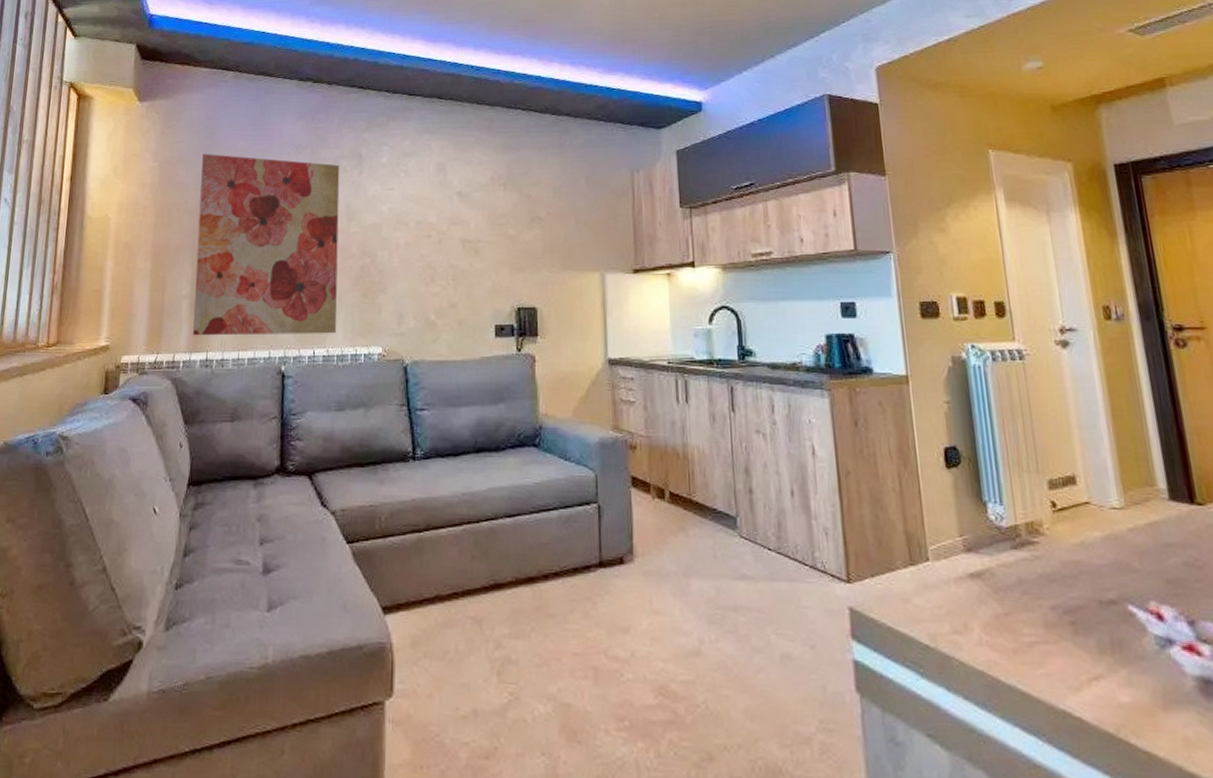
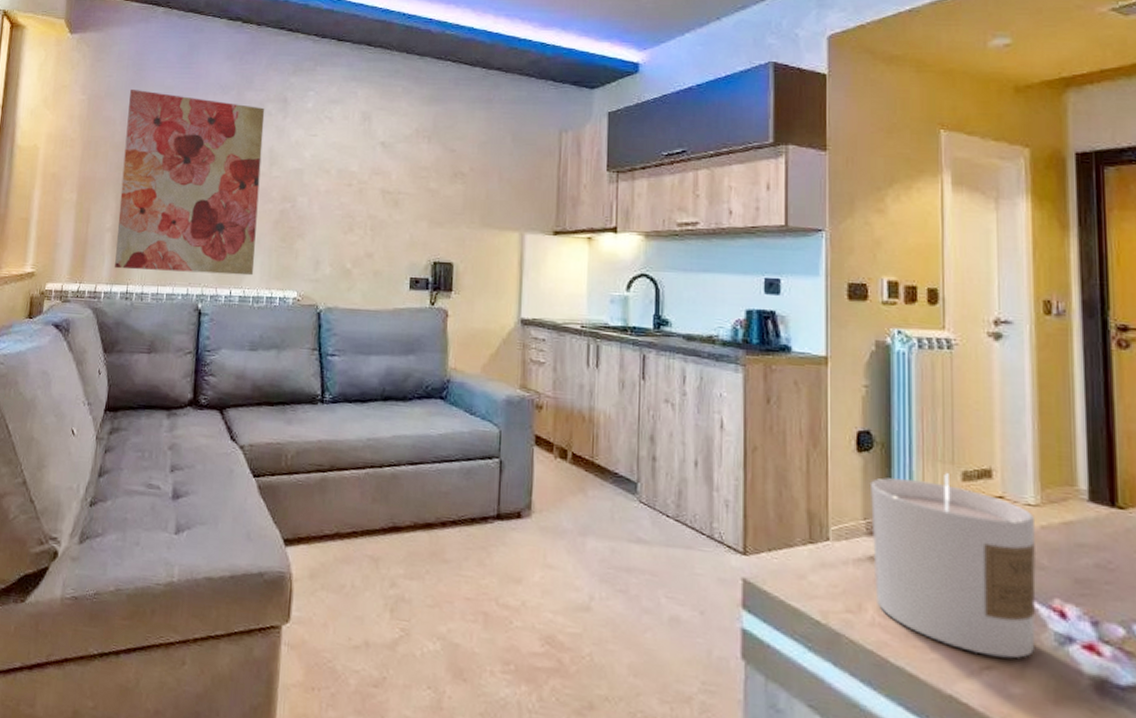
candle: none [962,483,1138,667] -> present [871,473,1037,659]

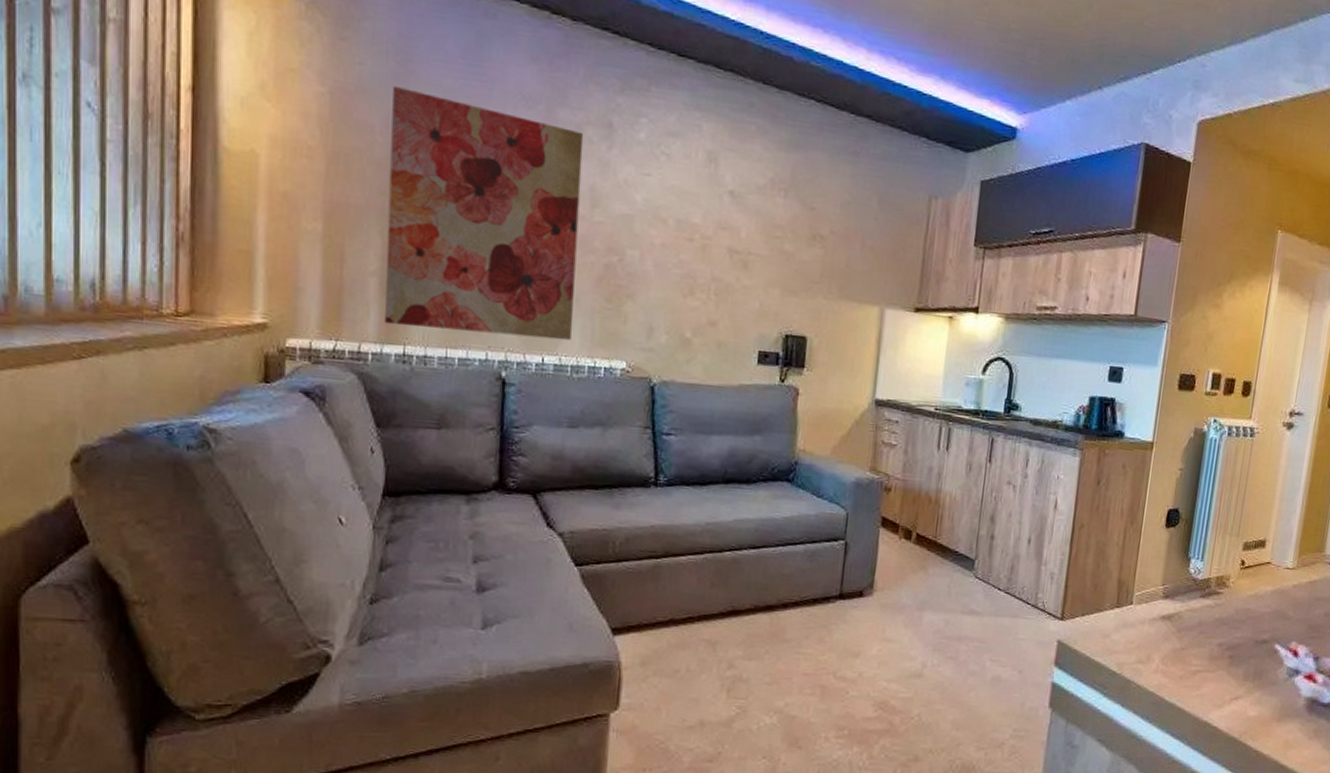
candle: present [871,473,1037,659] -> none [1161,544,1290,690]

